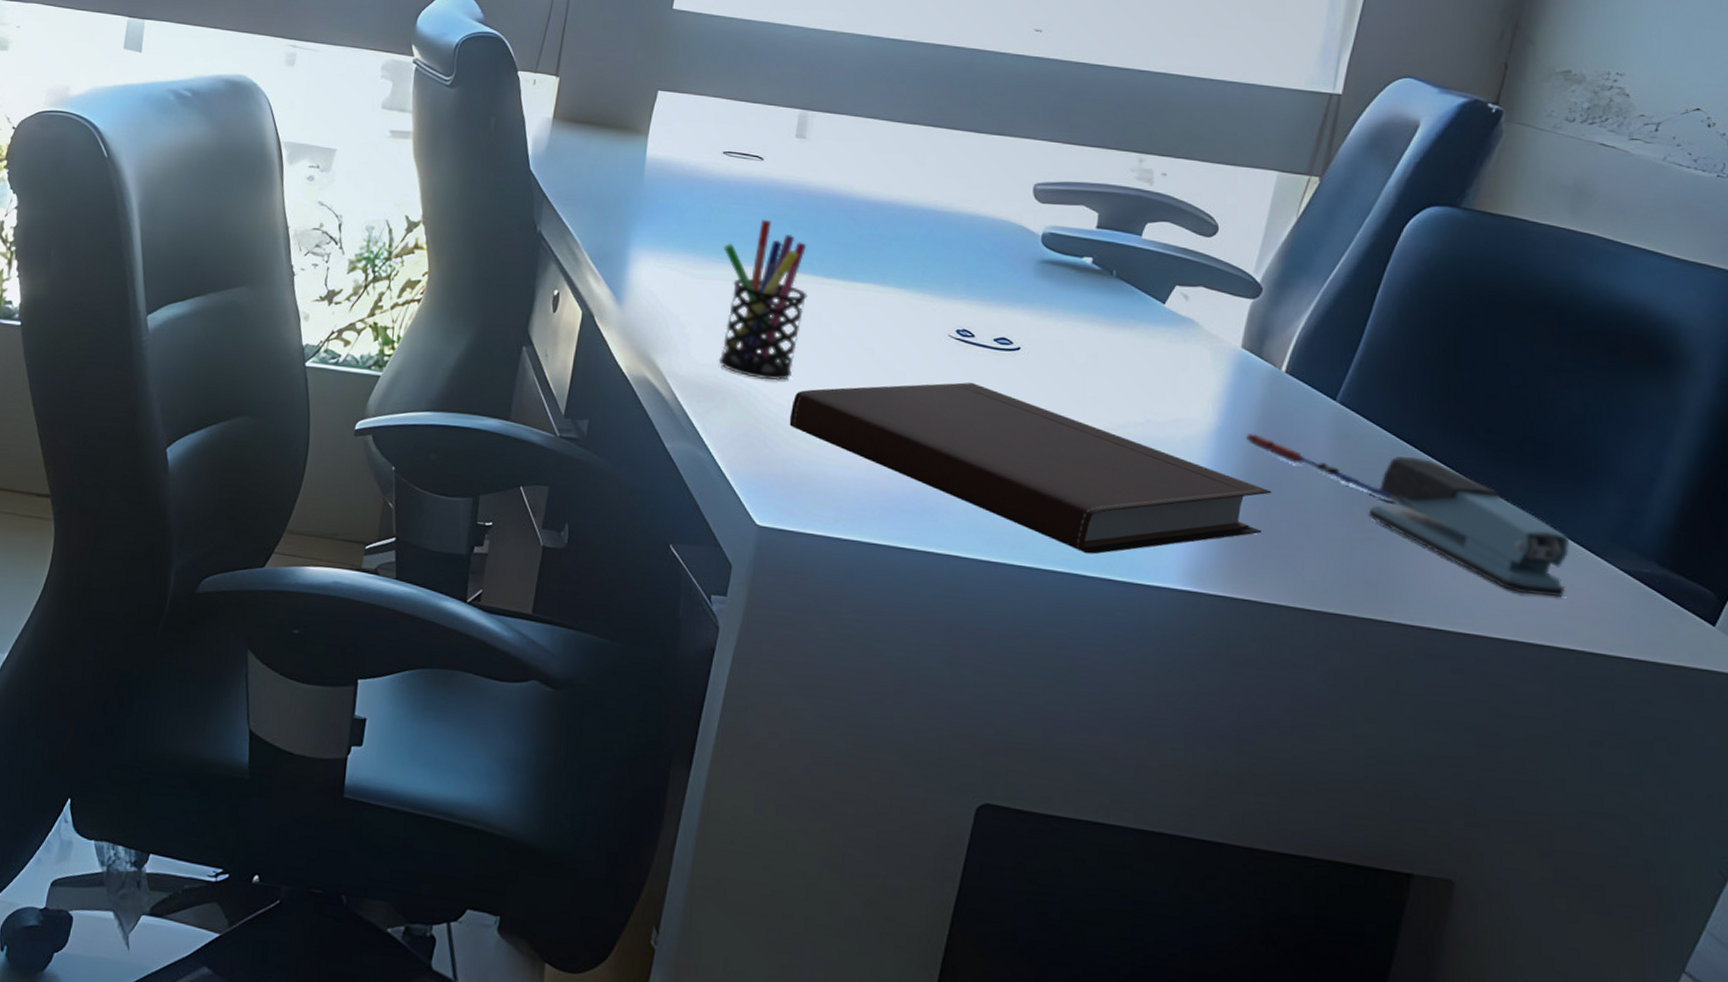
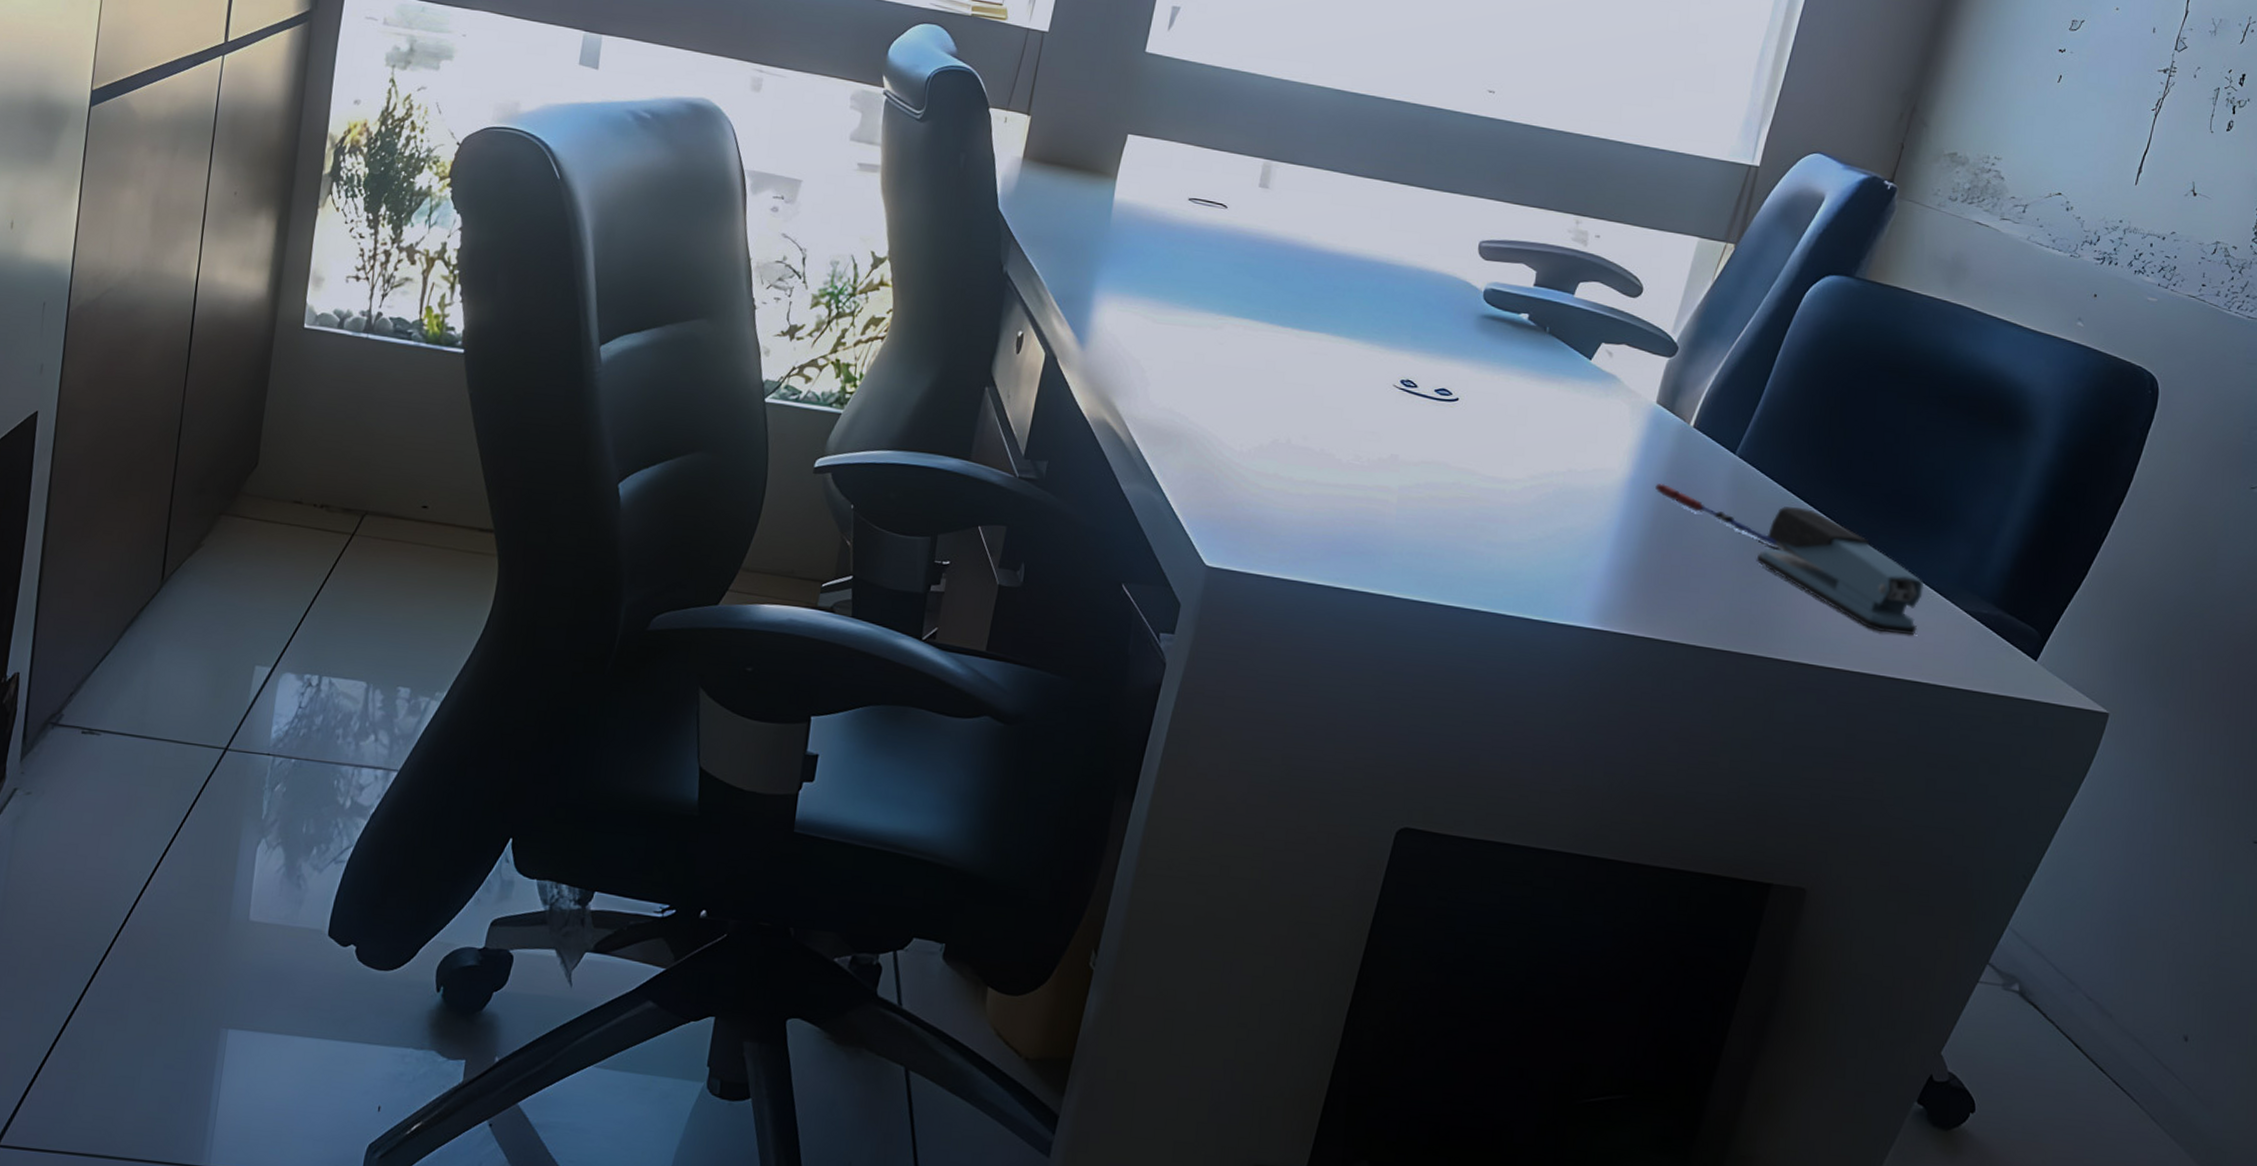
pen holder: present [718,219,808,381] -> none [1176,267,1264,426]
notebook: present [789,382,1272,554] -> none [1240,430,1675,595]

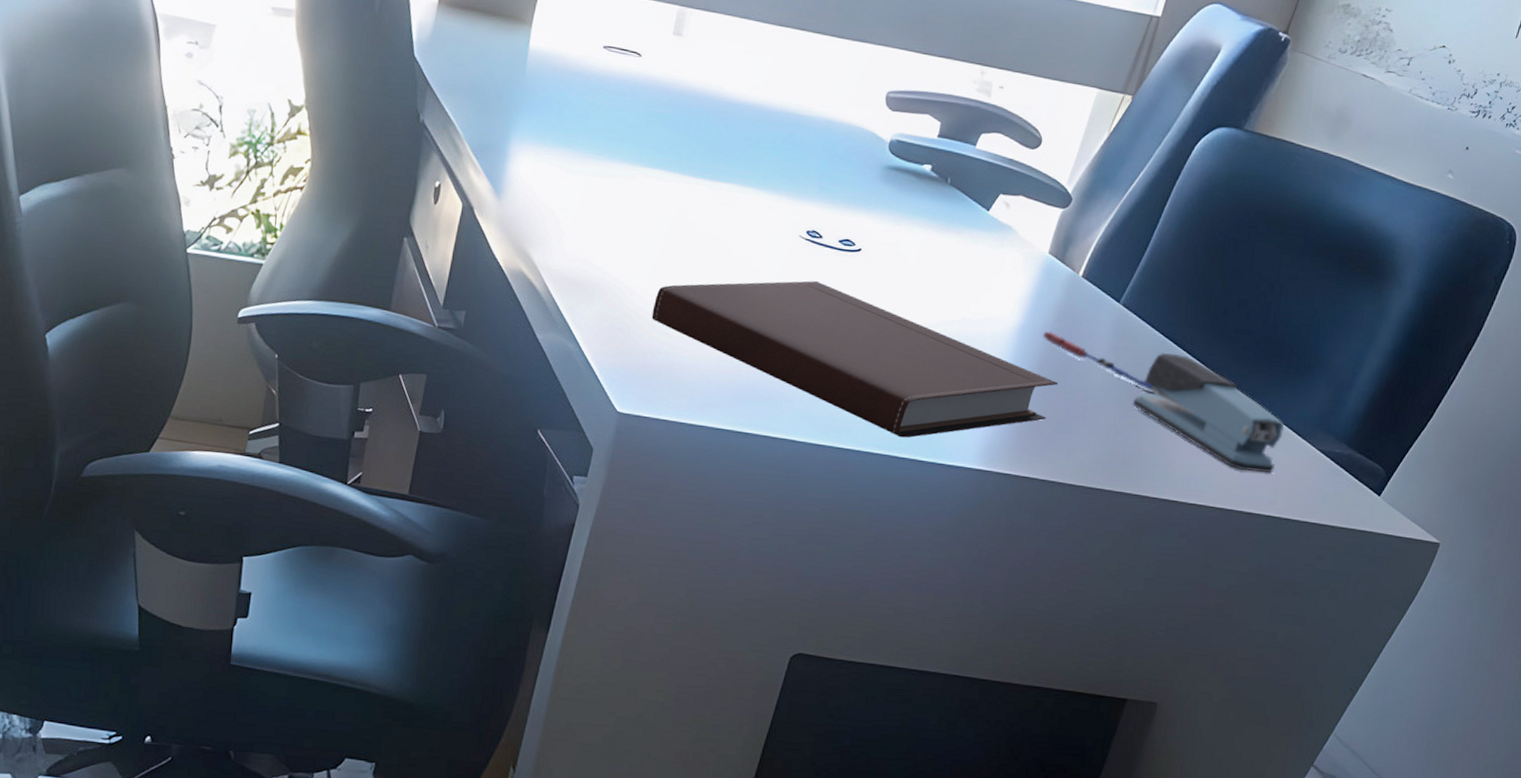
notebook: none [1240,430,1675,595] -> present [651,280,1059,438]

